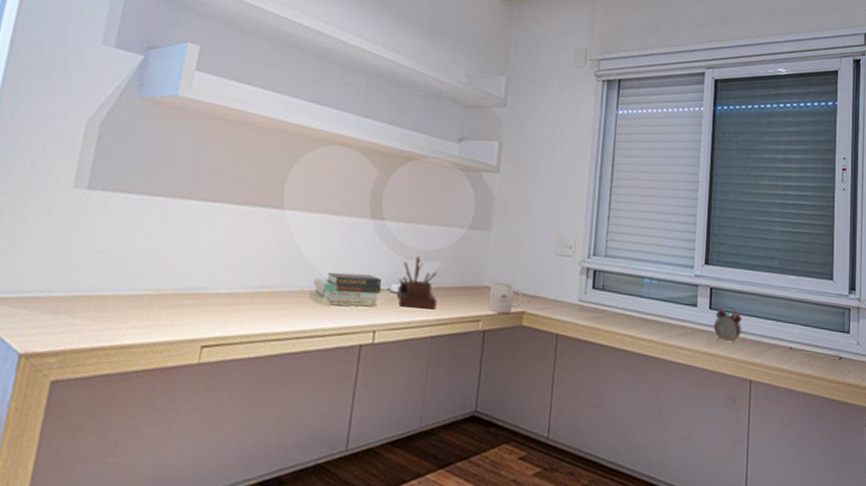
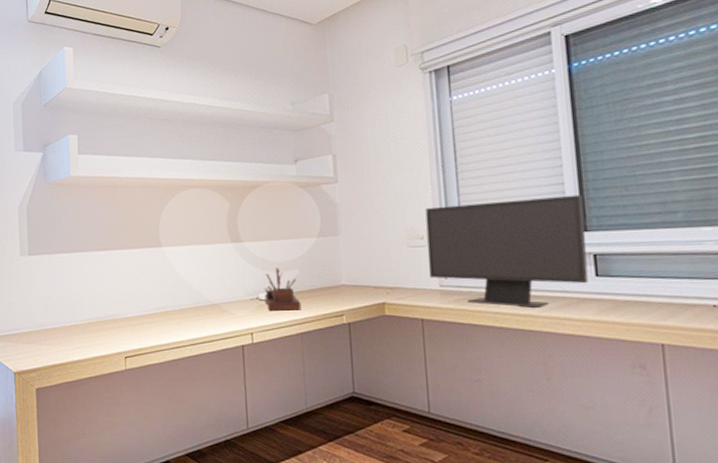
books: present [307,272,382,307] -> none [193,289,251,317]
mug: present [488,282,523,314] -> none [347,280,381,307]
computer monitor: none [570,217,709,334] -> present [425,194,588,308]
alarm clock: present [714,306,742,344] -> none [604,271,643,309]

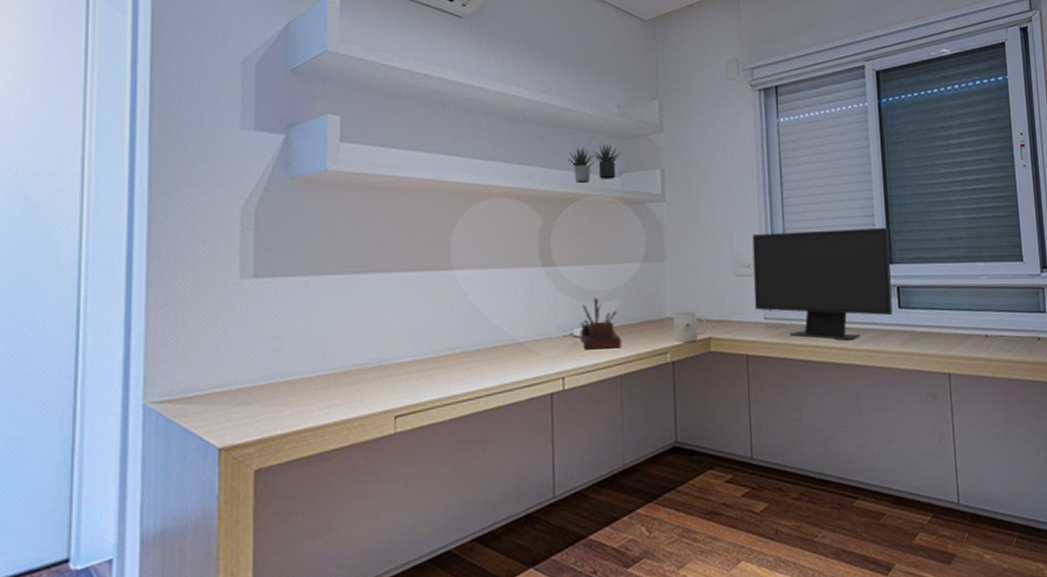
succulent plant: none [249,137,295,173] -> present [567,145,620,184]
mug: none [347,280,381,307] -> present [673,312,707,343]

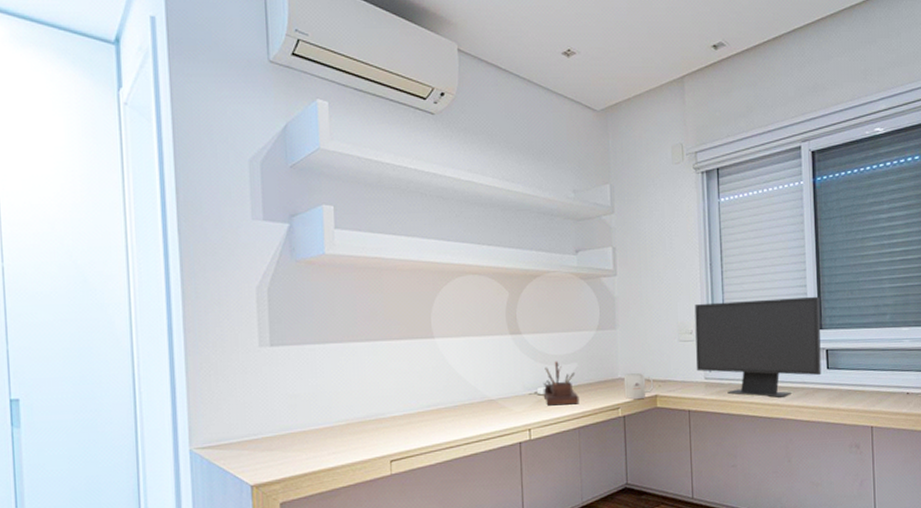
succulent plant: present [567,145,620,184] -> none [529,226,576,262]

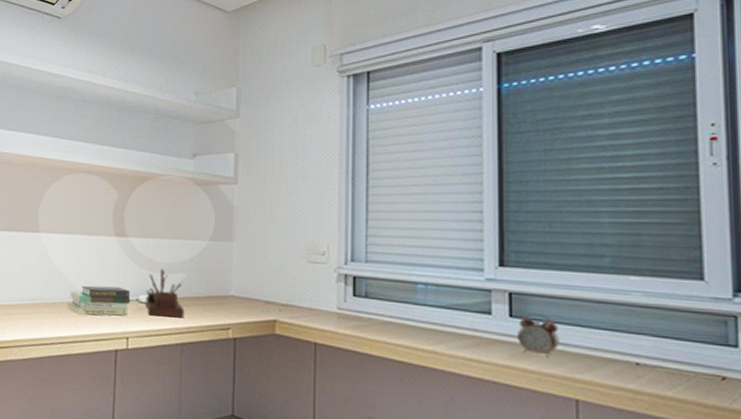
books: none [468,383,530,414] -> present [66,285,131,316]
mug: present [623,373,654,400] -> none [237,292,273,323]
computer monitor: present [694,296,821,398] -> none [327,221,502,344]
alarm clock: none [833,364,860,397] -> present [518,313,559,358]

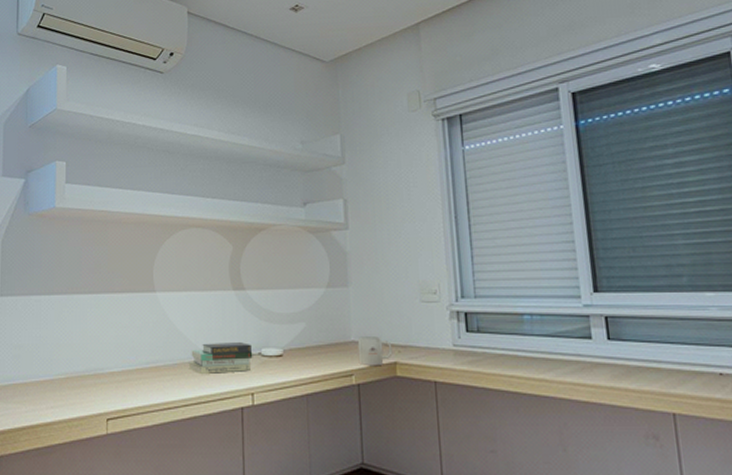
desk organizer: present [145,269,185,318] -> none [267,320,308,369]
mug: none [237,292,273,323] -> present [357,336,393,366]
alarm clock: present [518,313,559,358] -> none [616,335,653,375]

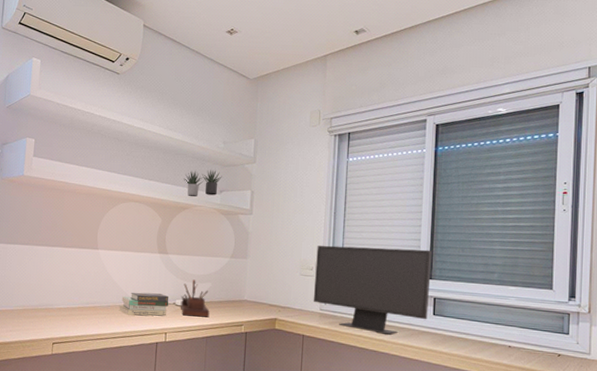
succulent plant: none [255,178,304,215] -> present [183,170,222,197]
desk organizer: none [267,320,308,369] -> present [180,279,210,318]
mug: present [357,336,393,366] -> none [248,297,275,320]
computer monitor: none [438,253,601,371] -> present [313,245,432,335]

